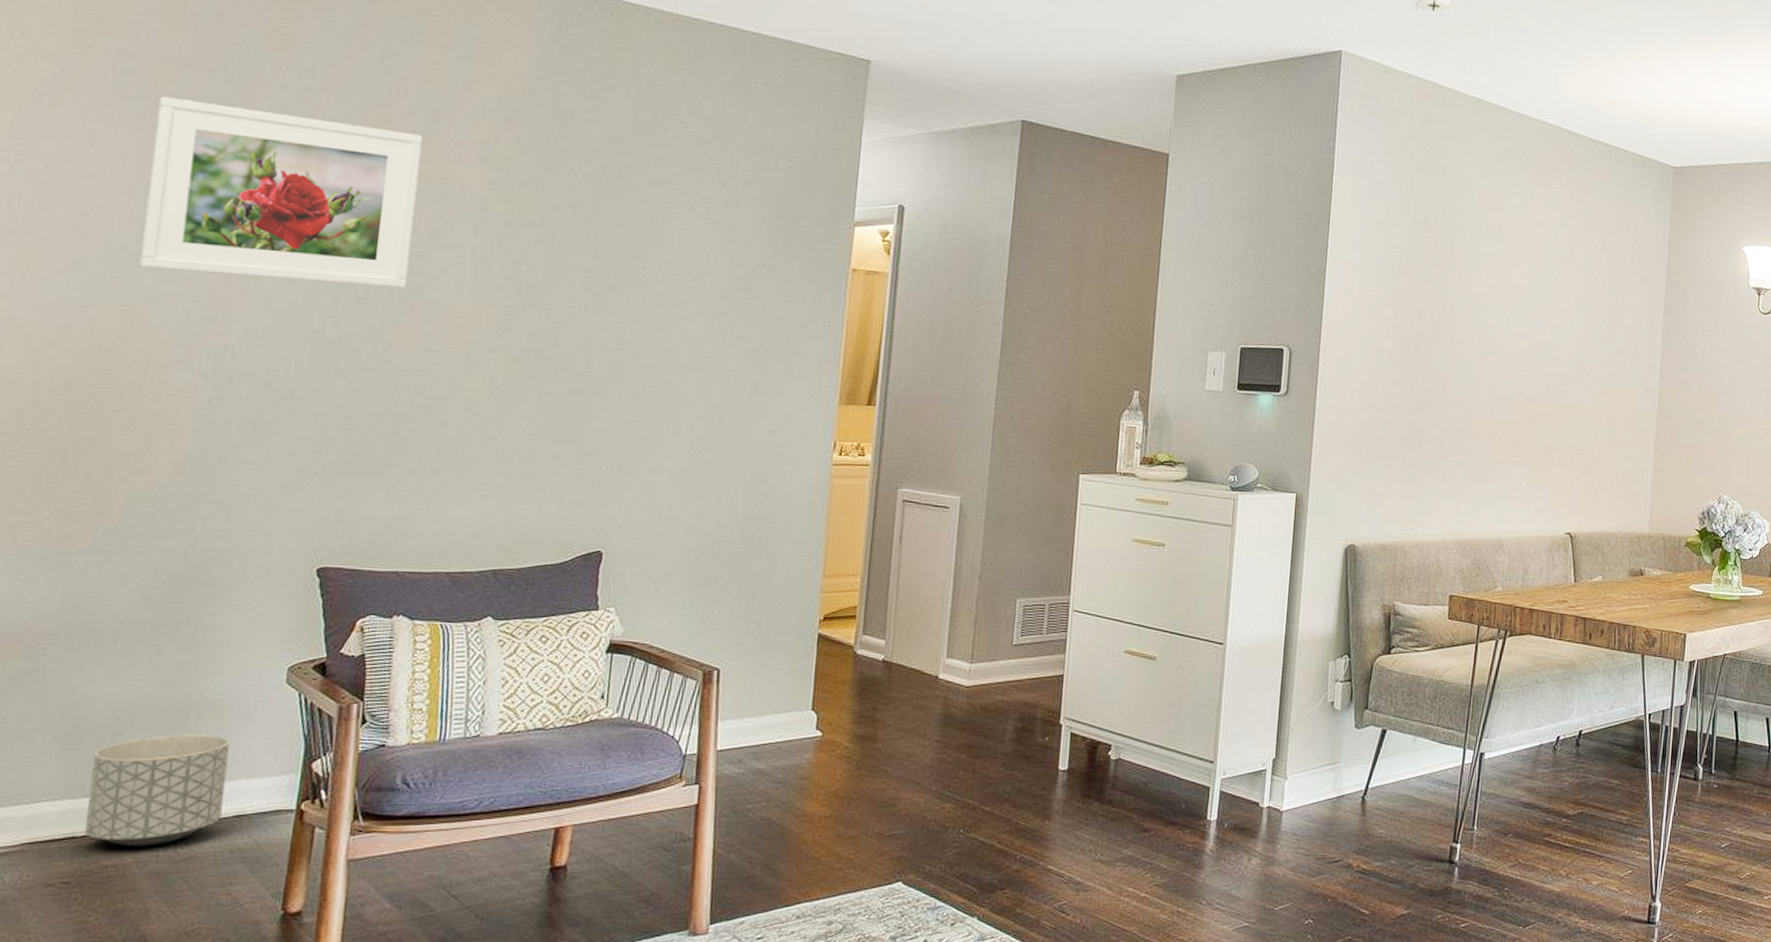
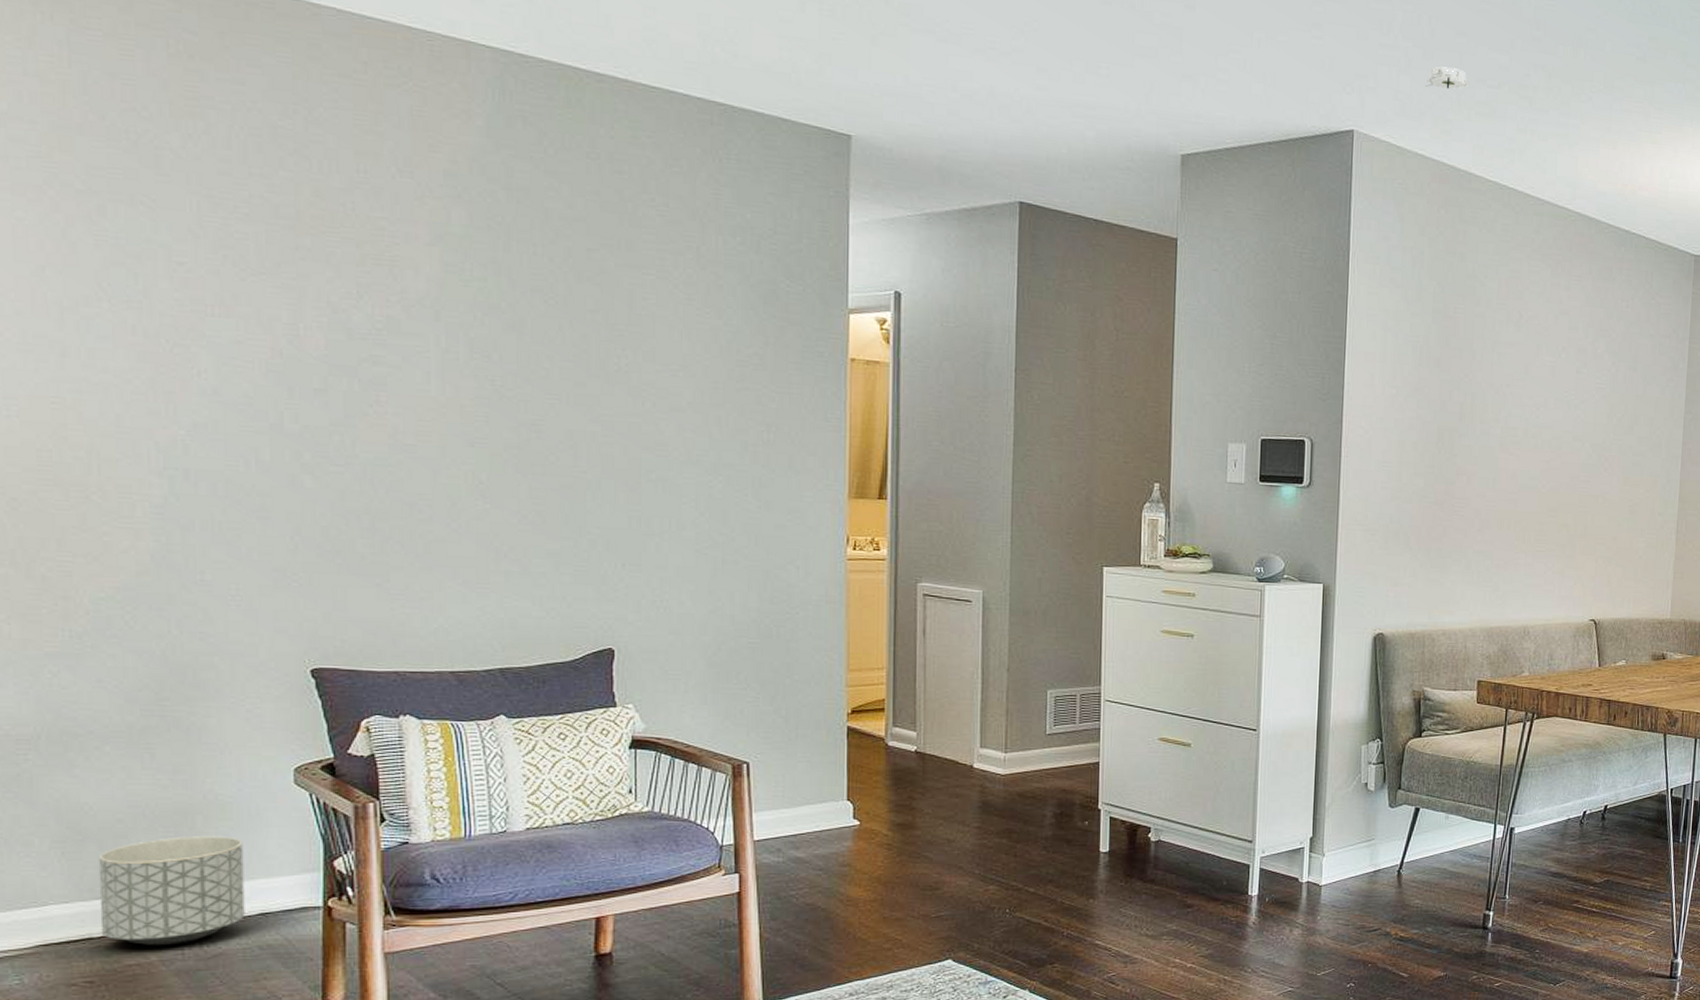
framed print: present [139,96,423,289] -> none [56,167,367,379]

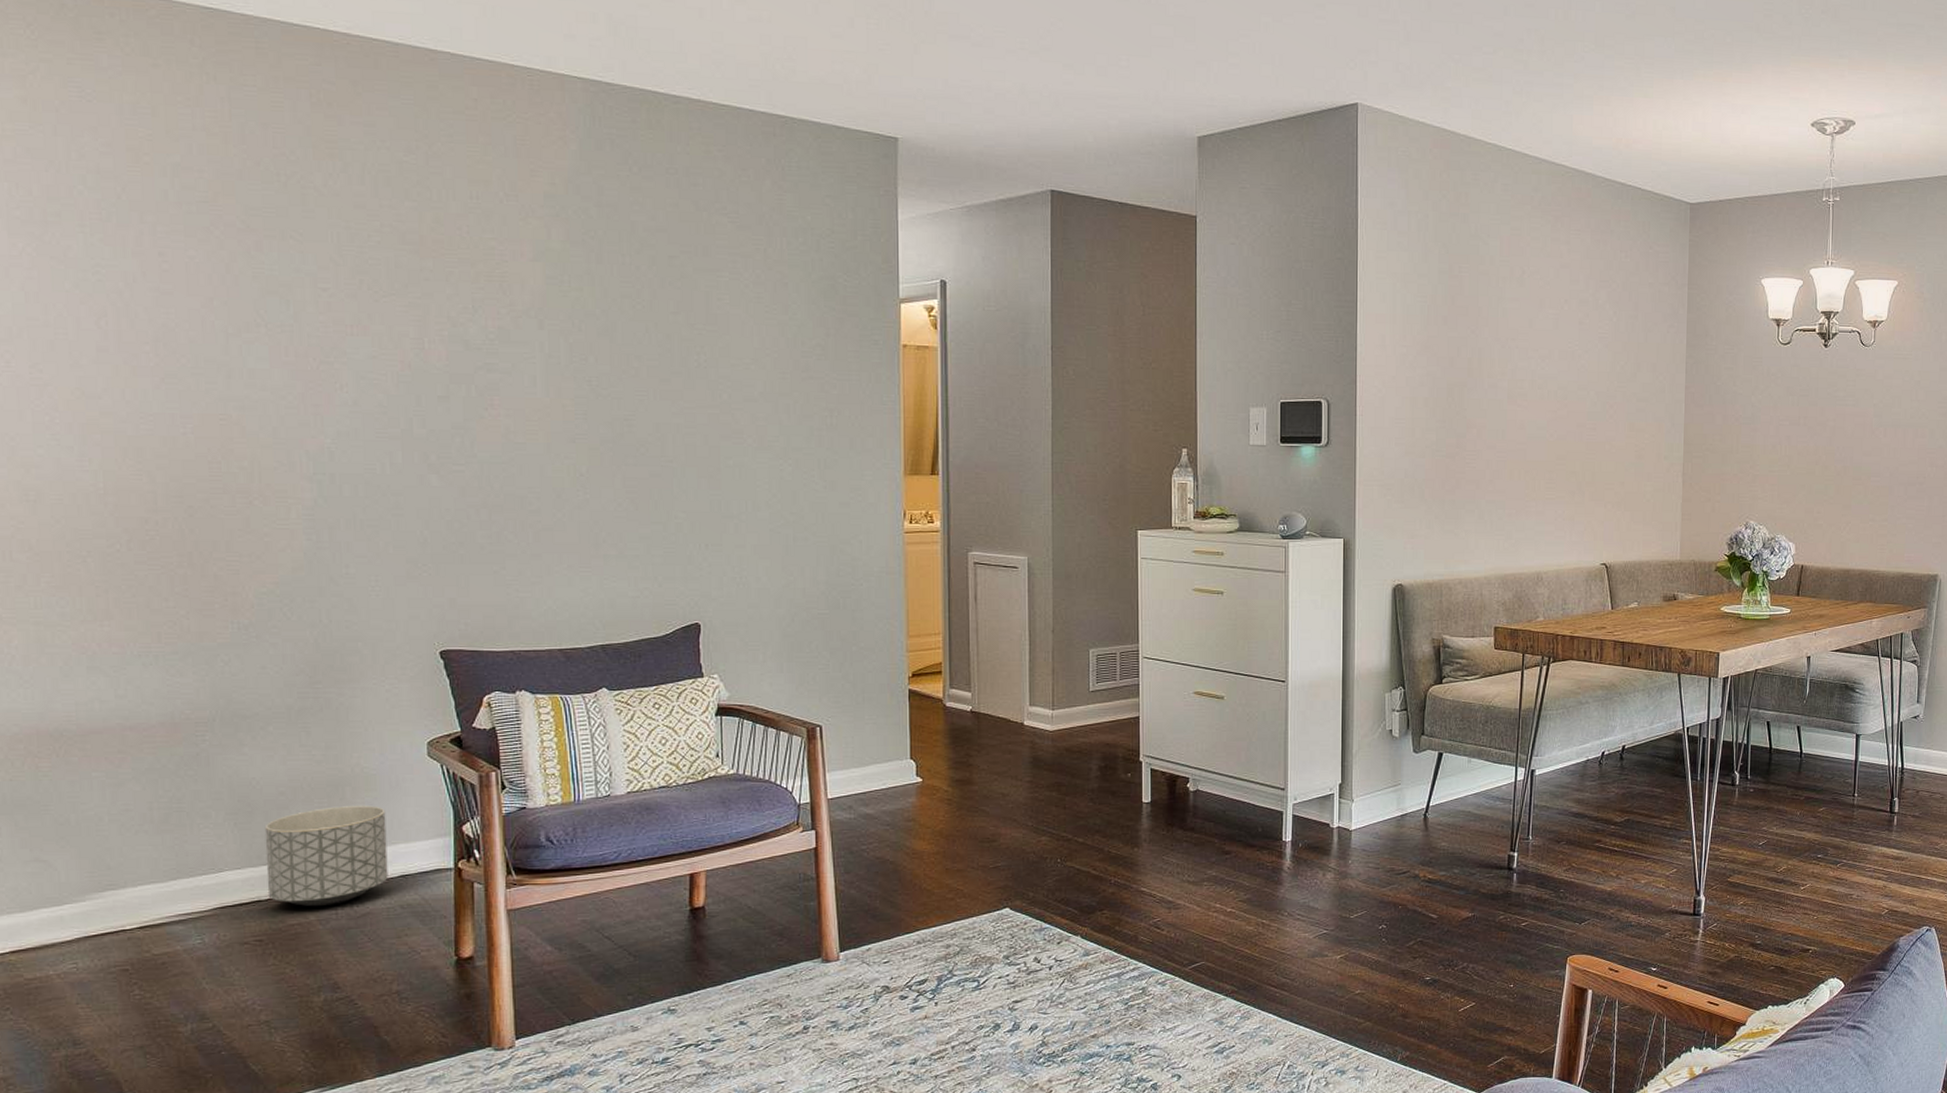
smoke detector: present [1425,66,1469,90] -> none [1424,37,1466,59]

